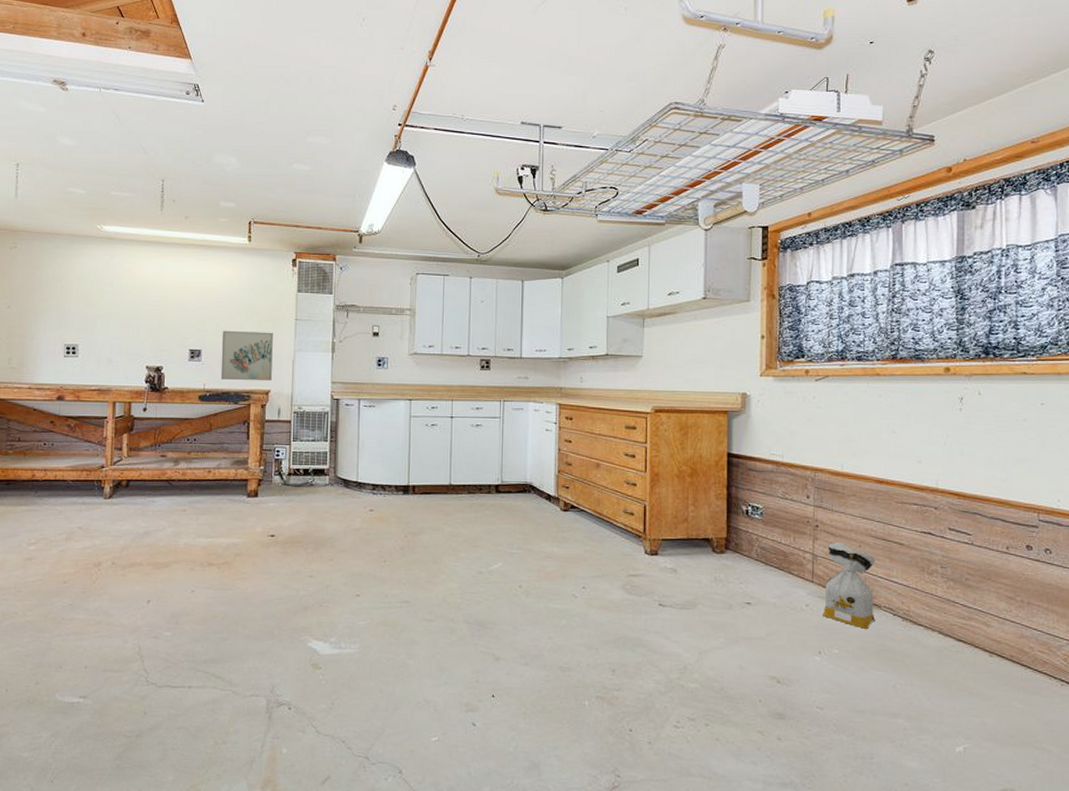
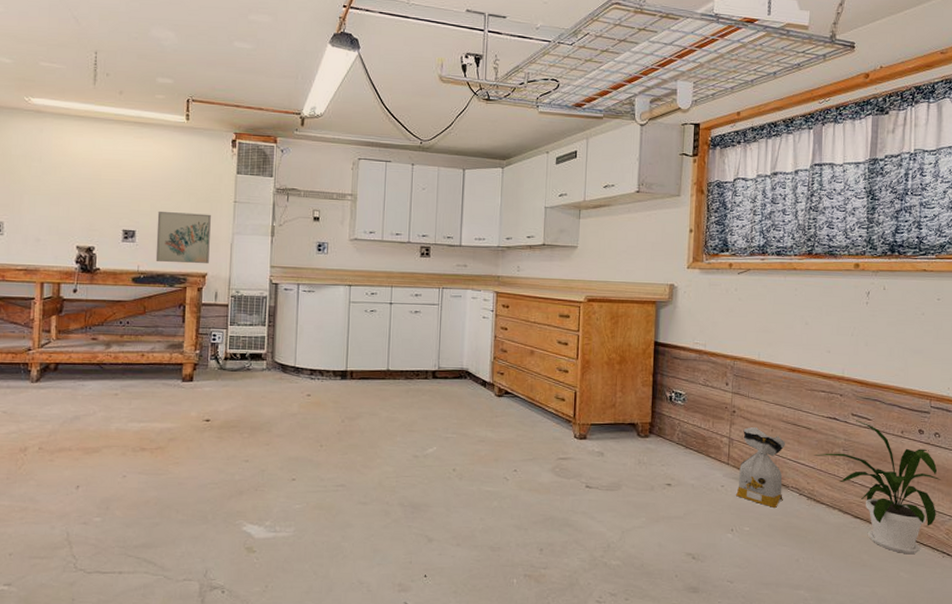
house plant: none [908,535,1055,682] -> present [814,420,941,555]

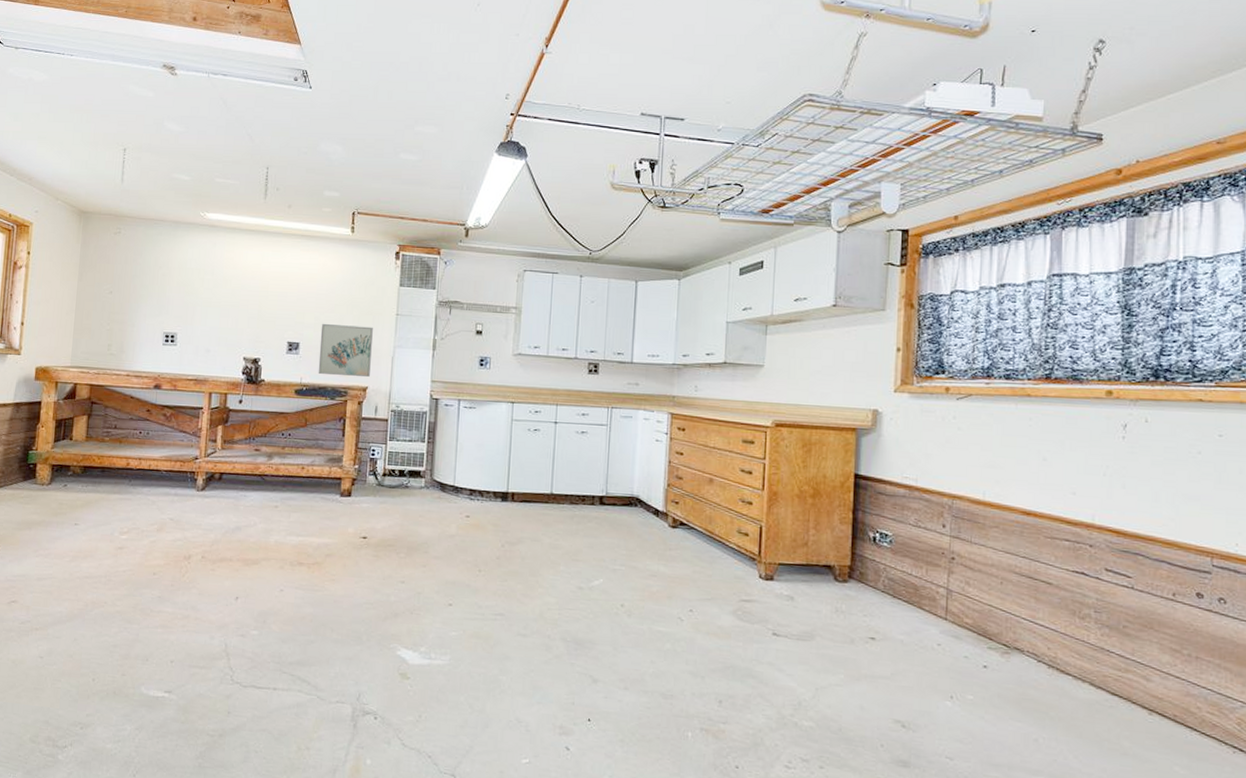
bag: present [736,427,786,508] -> none [956,577,1020,675]
house plant: present [814,420,941,555] -> none [1056,577,1228,746]

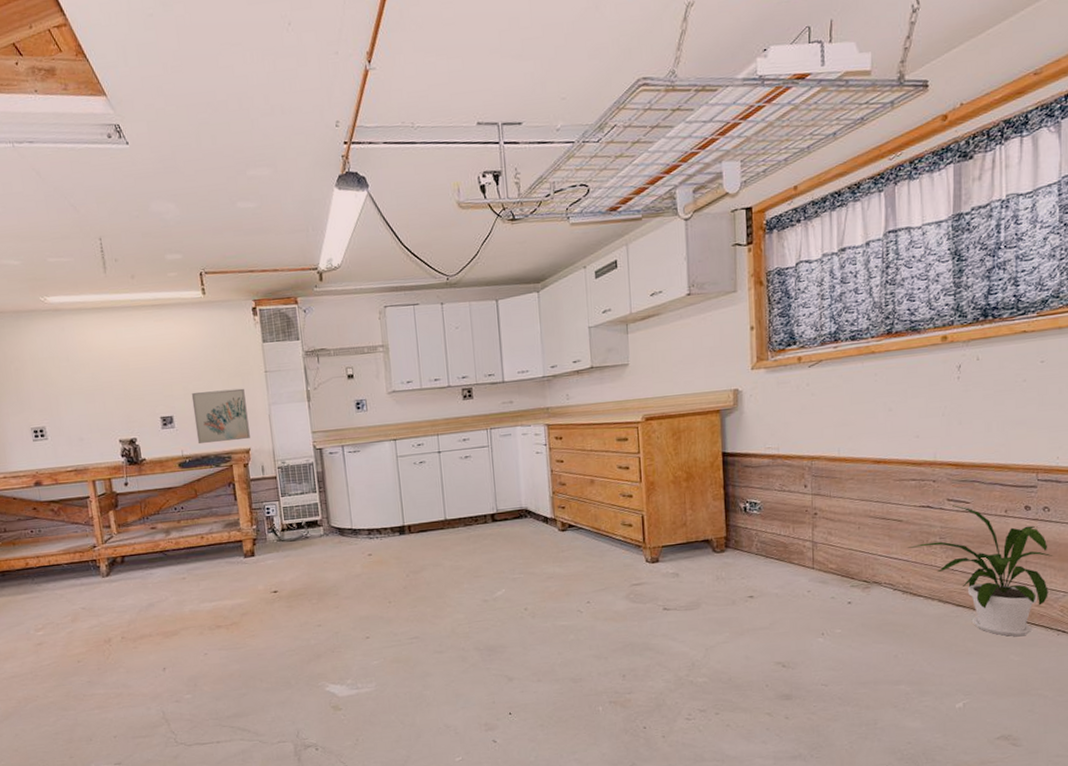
house plant: none [1056,577,1228,746] -> present [907,505,1052,637]

